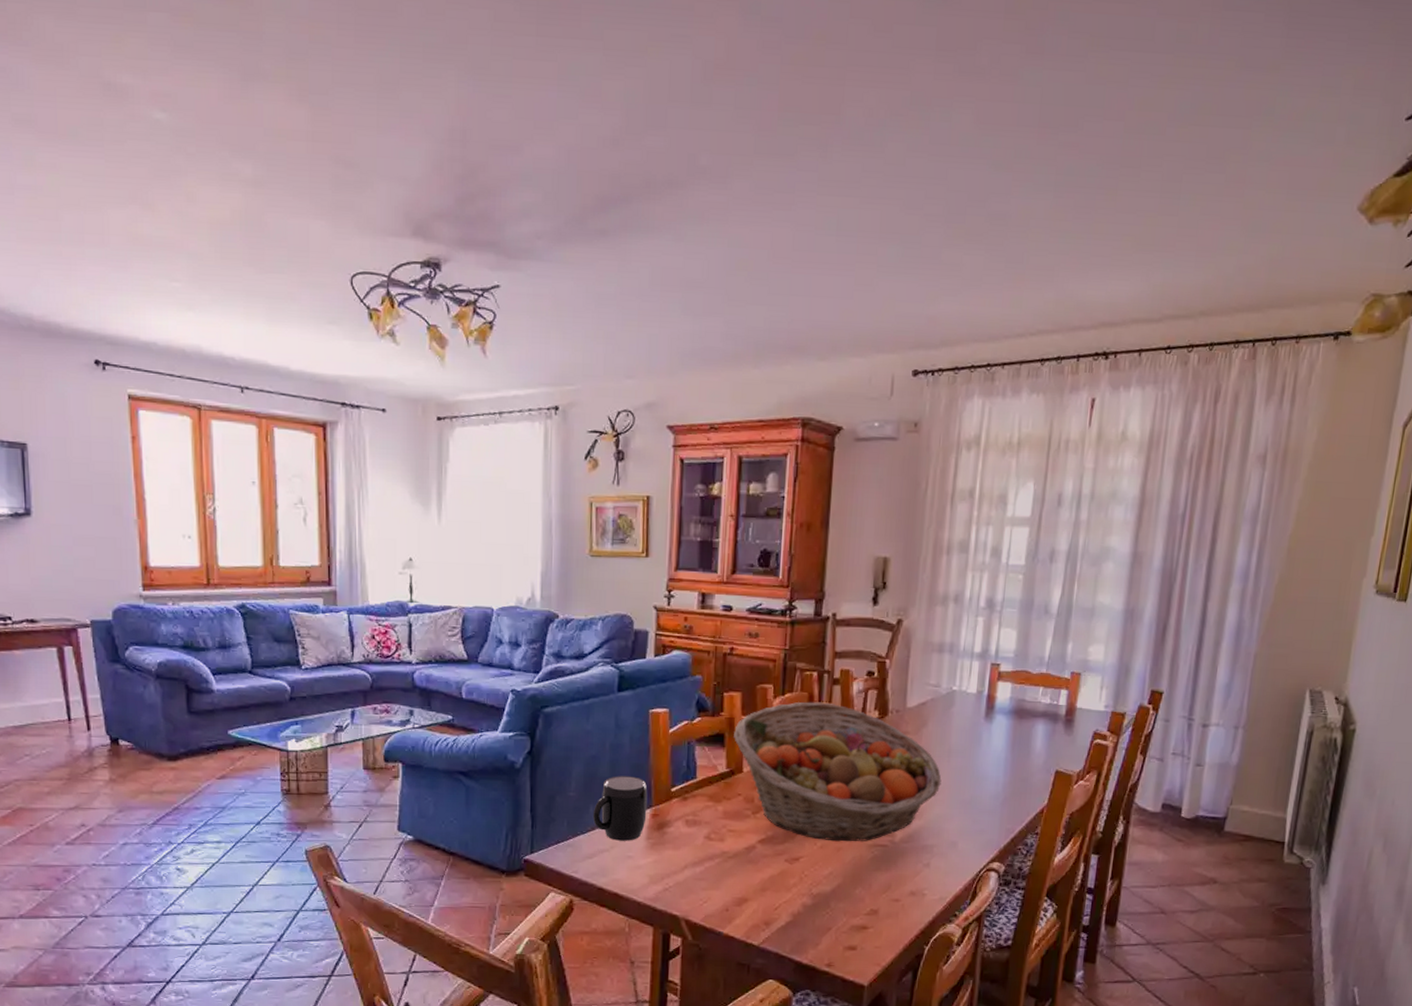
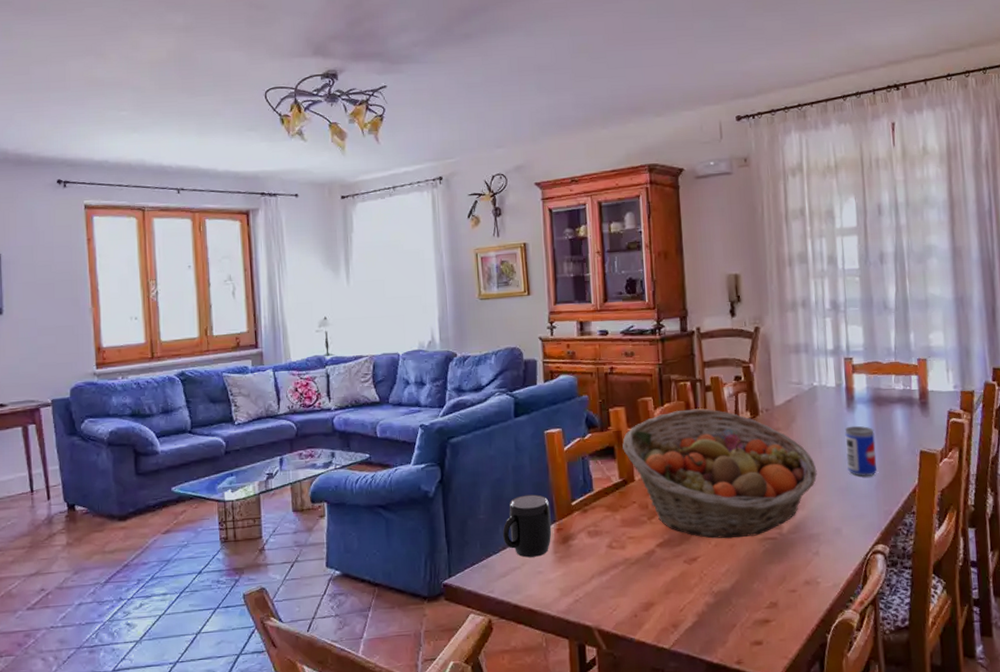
beer can: none [974,737,1011,791] -> present [844,425,877,477]

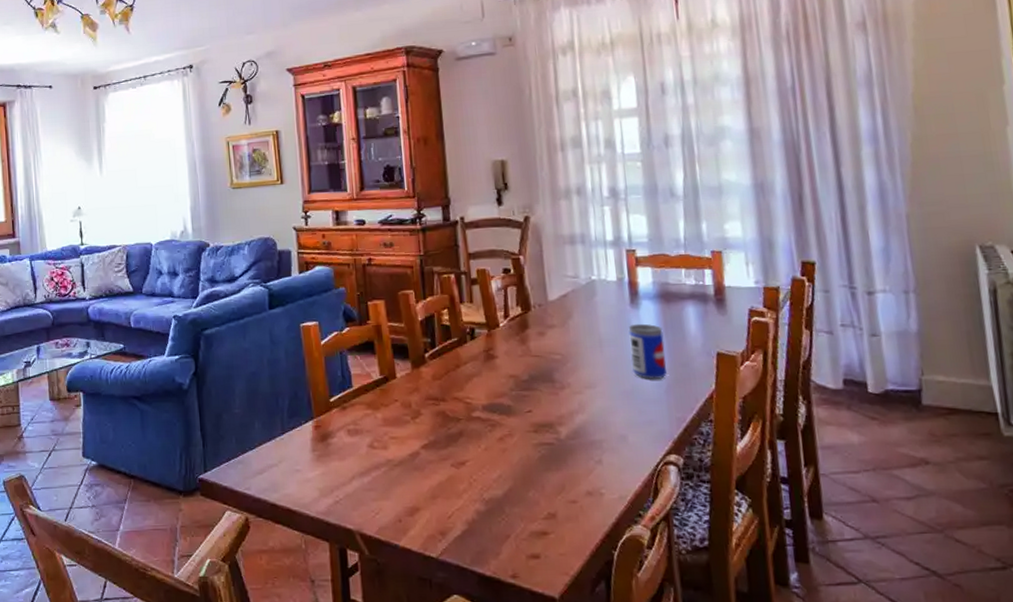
mug: present [502,494,552,558] -> none [258,389,310,455]
fruit basket: present [622,408,817,539] -> none [383,303,598,443]

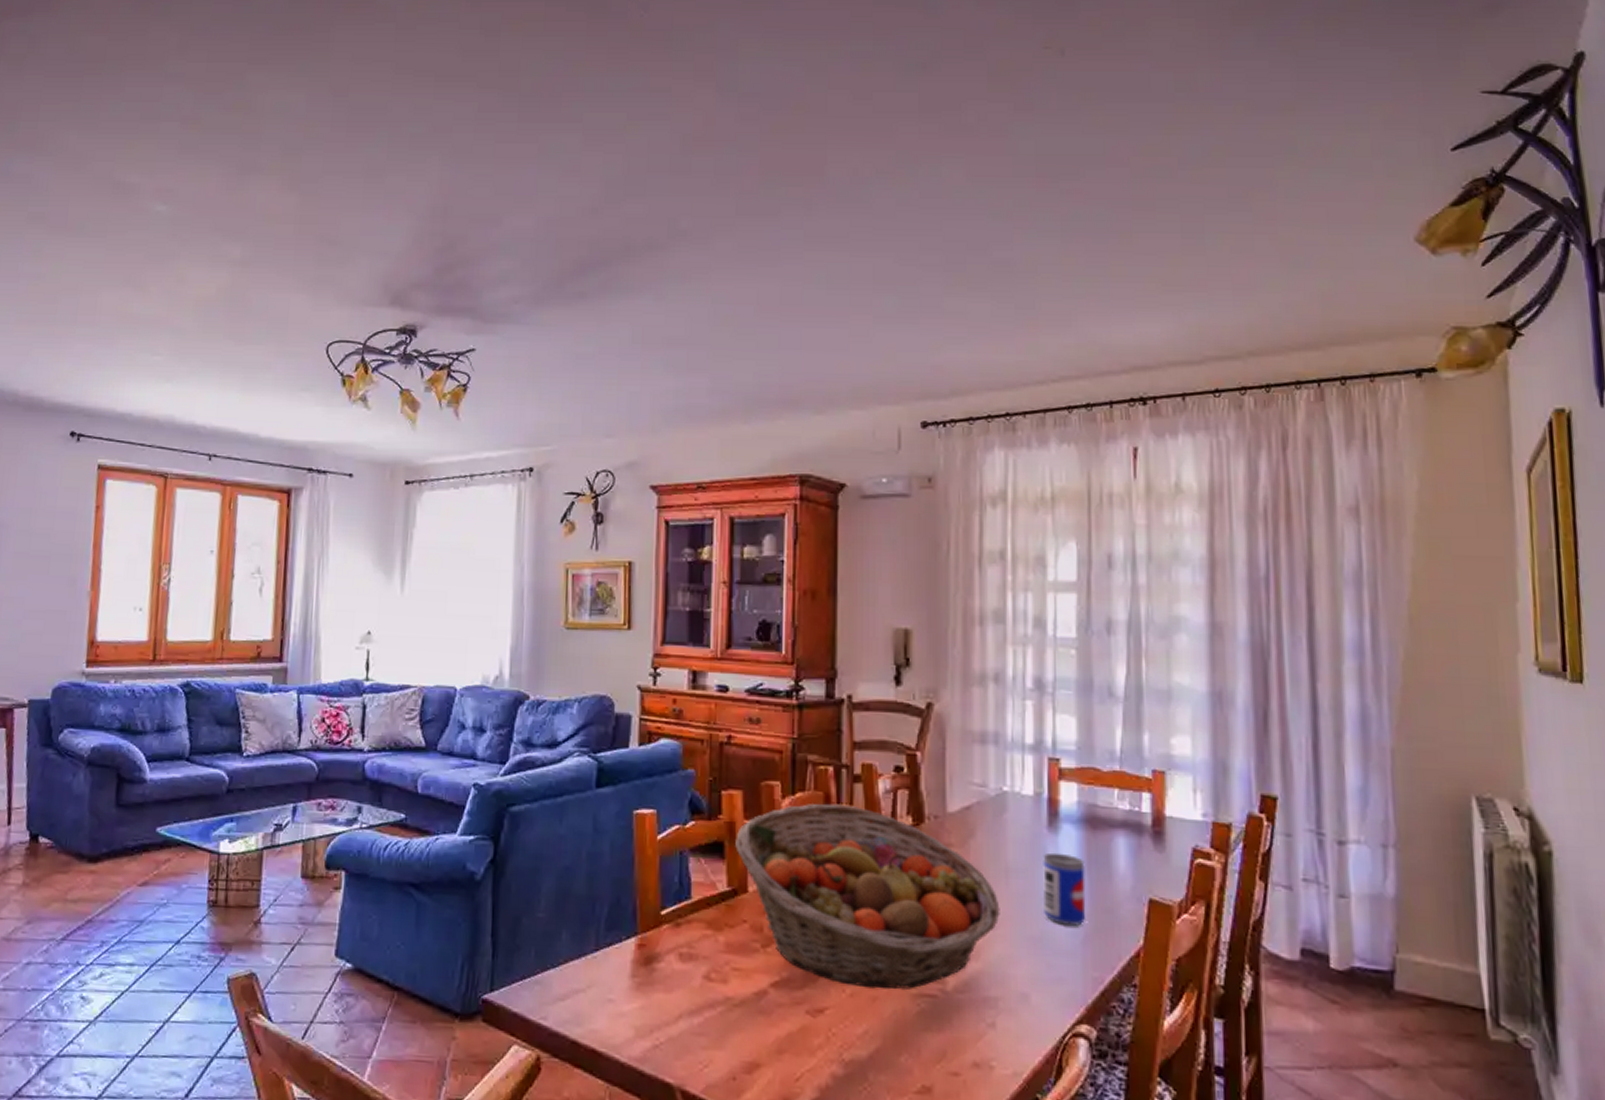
fruit basket: none [383,303,598,443] -> present [735,803,1000,990]

